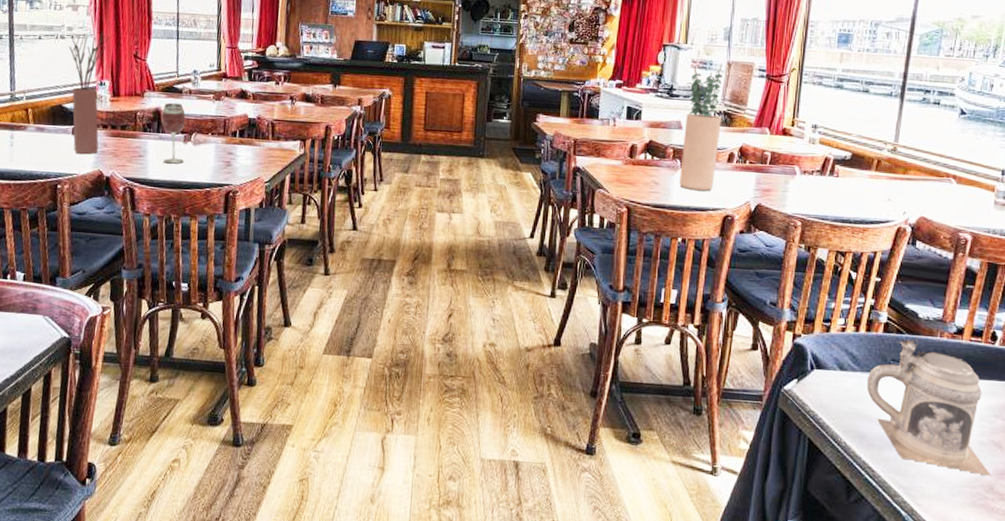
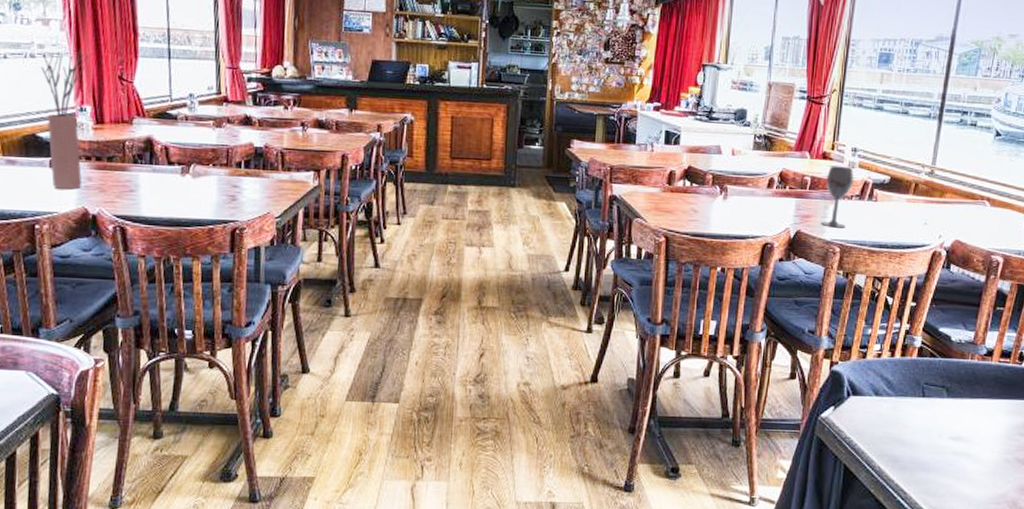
wineglass: present [160,102,186,164] -> none [153,130,183,199]
vase: present [679,63,725,192] -> none [719,84,765,219]
wine glass: none [782,142,814,203] -> present [821,166,853,228]
beer mug: present [866,338,991,477] -> none [900,361,1015,493]

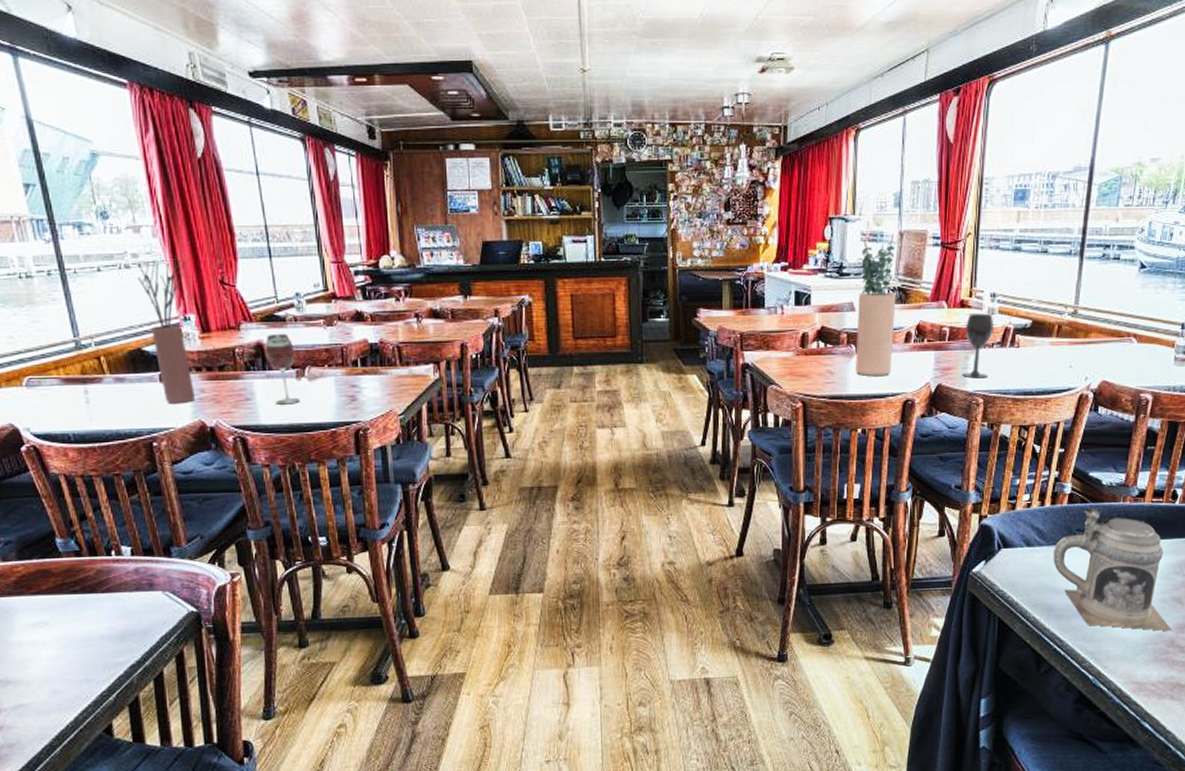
wineglass: none [153,130,183,199] -> present [264,333,301,405]
vase: none [719,84,765,219] -> present [855,233,897,377]
beer mug: none [900,361,1015,493] -> present [1053,506,1172,632]

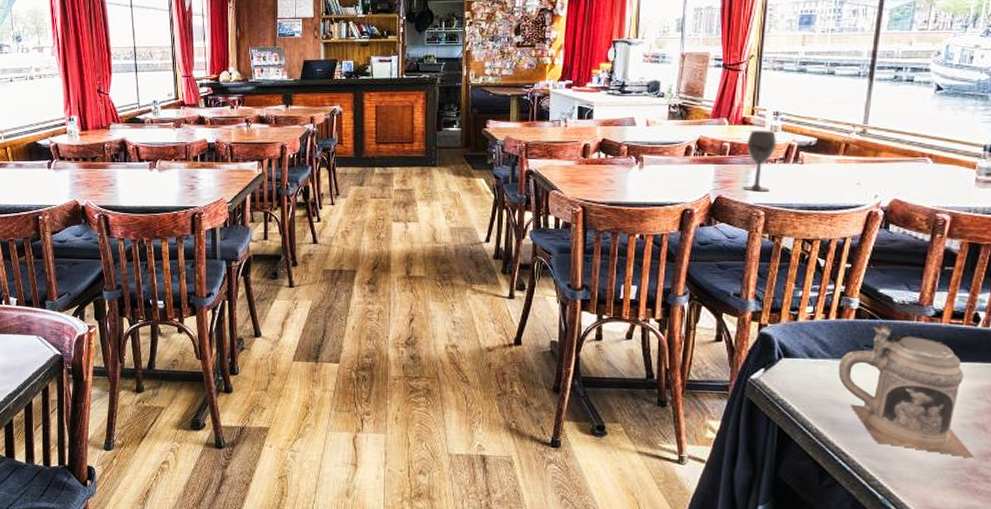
vase: present [138,254,195,405] -> none [38,69,73,187]
wineglass: present [264,333,301,405] -> none [126,133,151,190]
vase: present [855,233,897,377] -> none [635,55,678,187]

